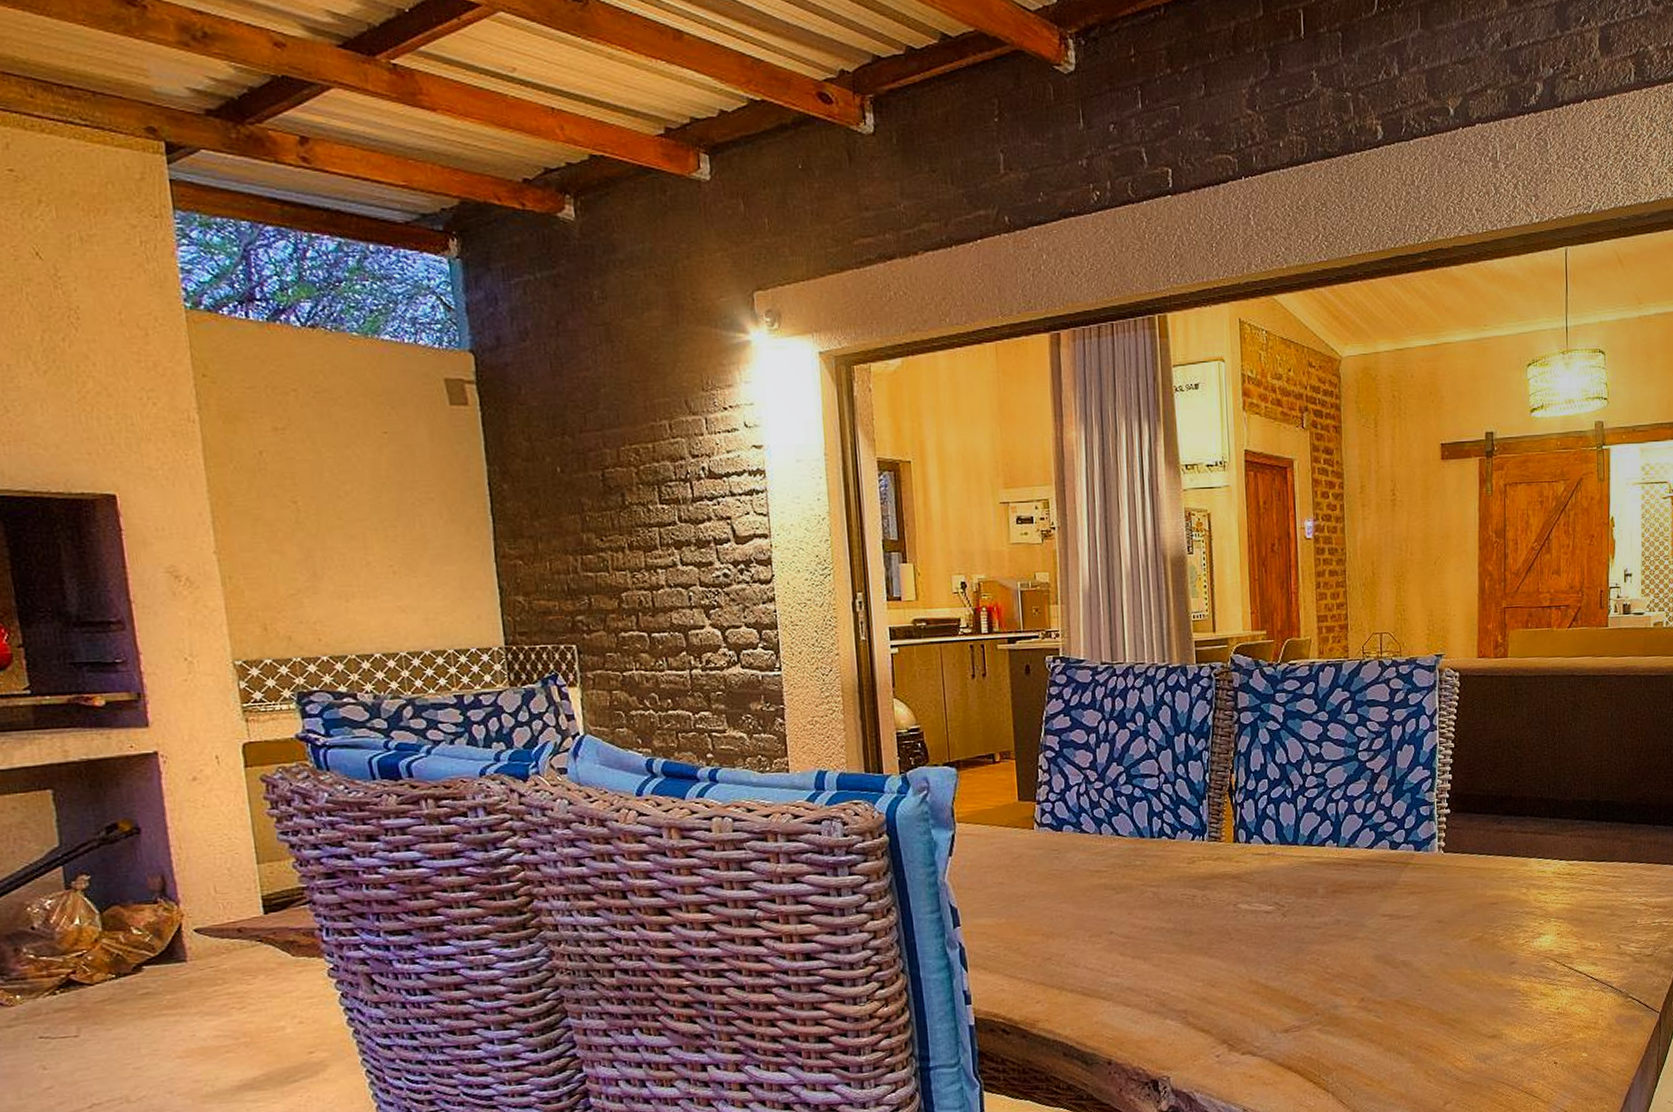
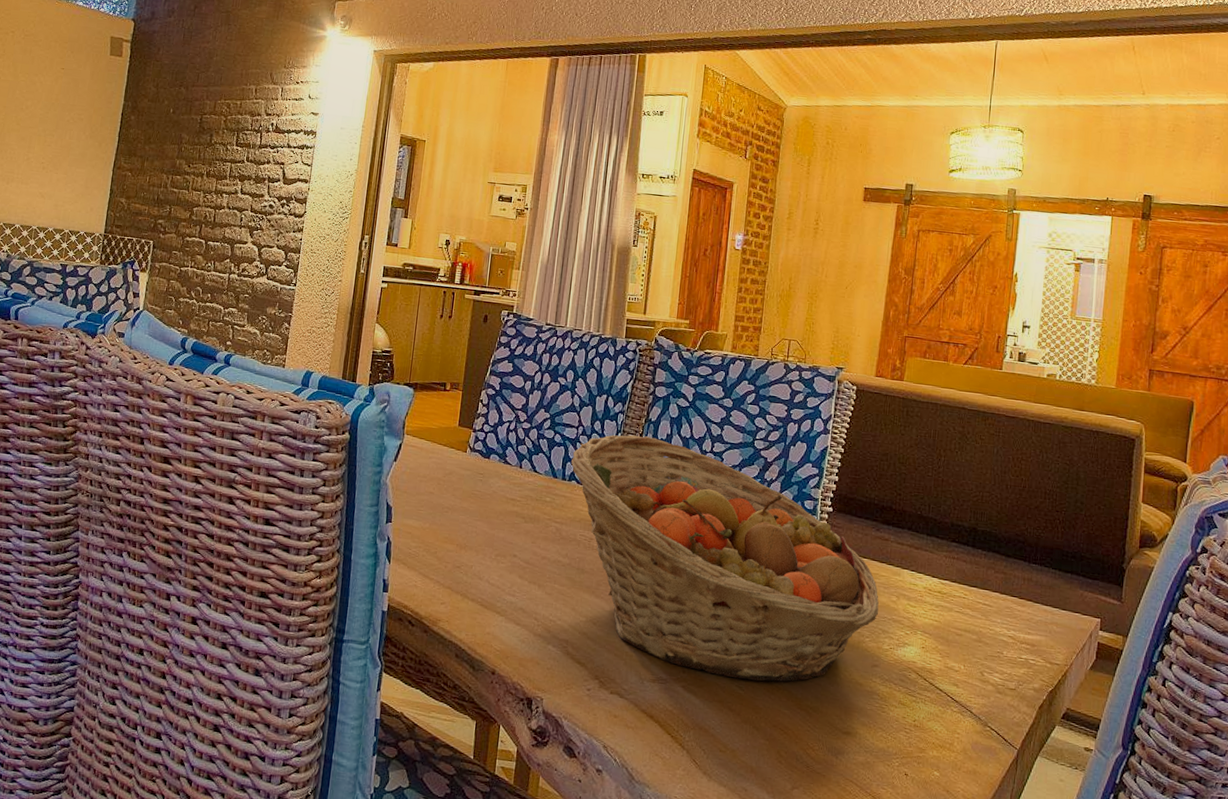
fruit basket: none [1158,770,1511,1010] -> present [571,435,879,682]

